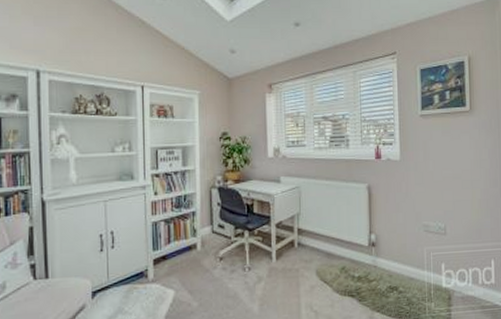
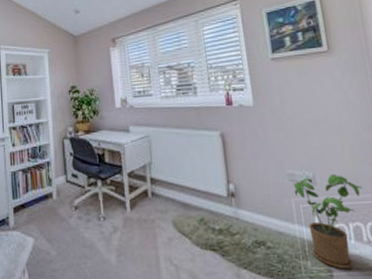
house plant: none [427,225,483,309] -> present [293,173,362,270]

